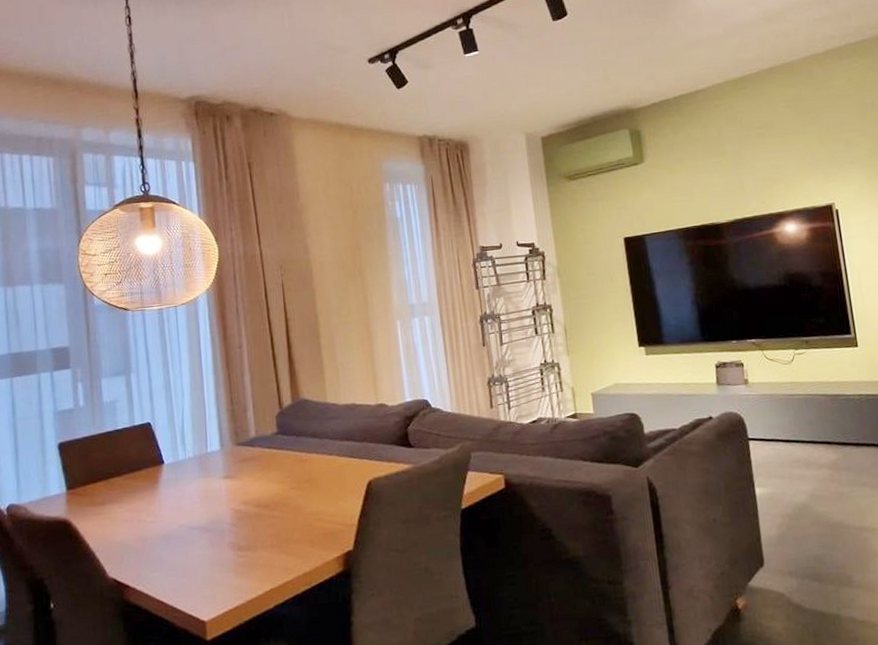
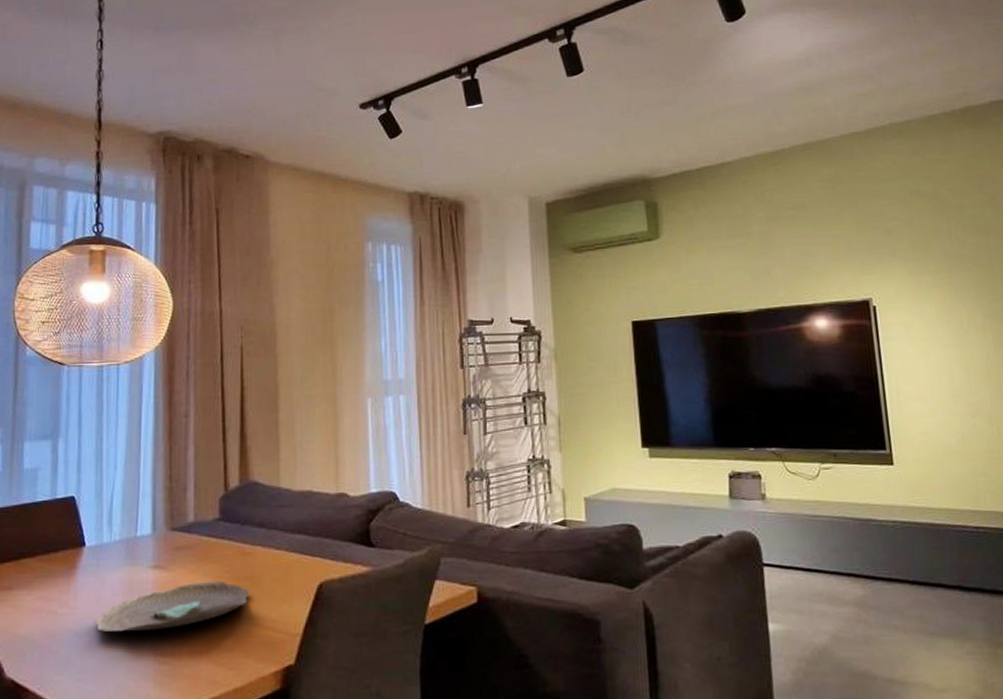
decorative bowl: none [180,484,310,534] -> present [95,580,249,632]

